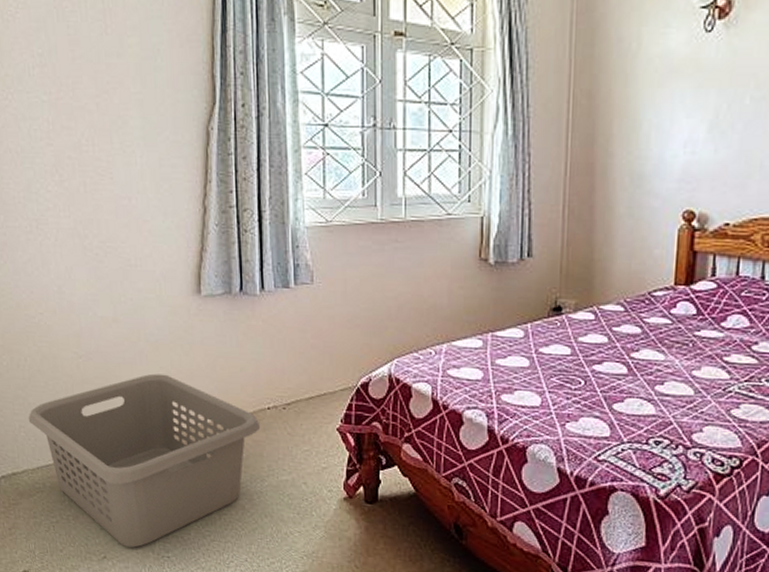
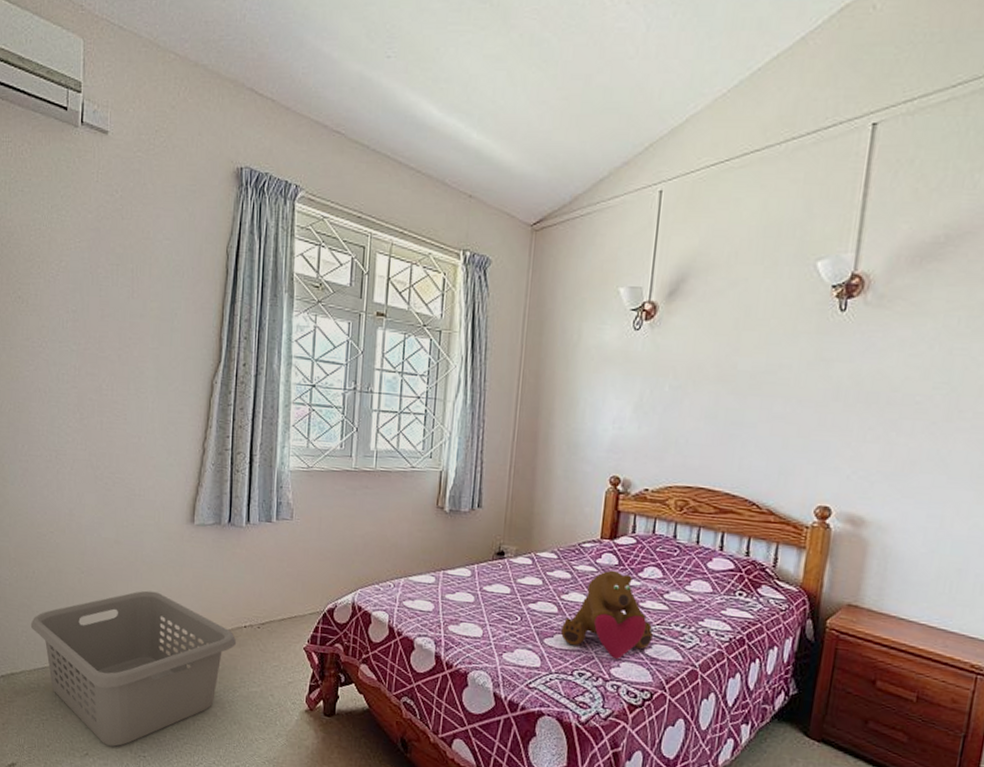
bear: none [631,321,740,424] -> present [560,570,653,660]

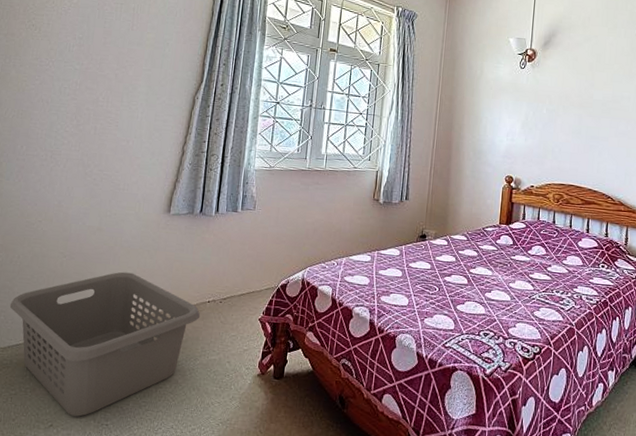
bear: present [560,570,653,660] -> none [469,249,540,322]

